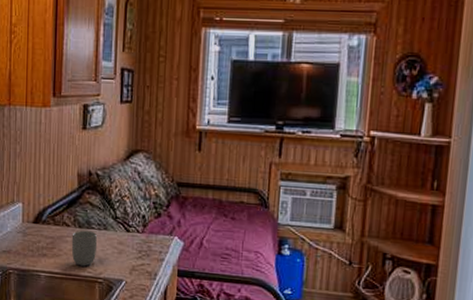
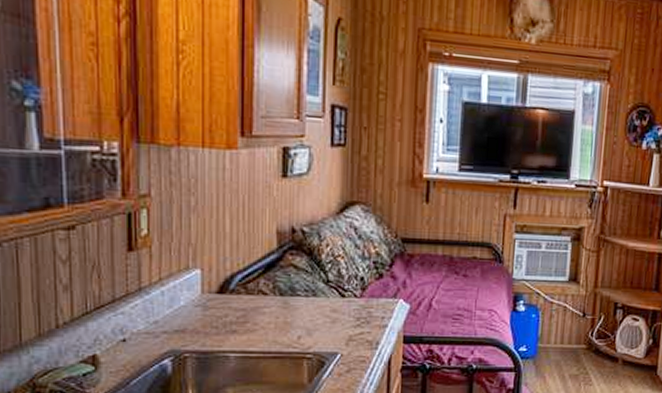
cup: present [71,230,97,267] -> none [270,298,304,341]

